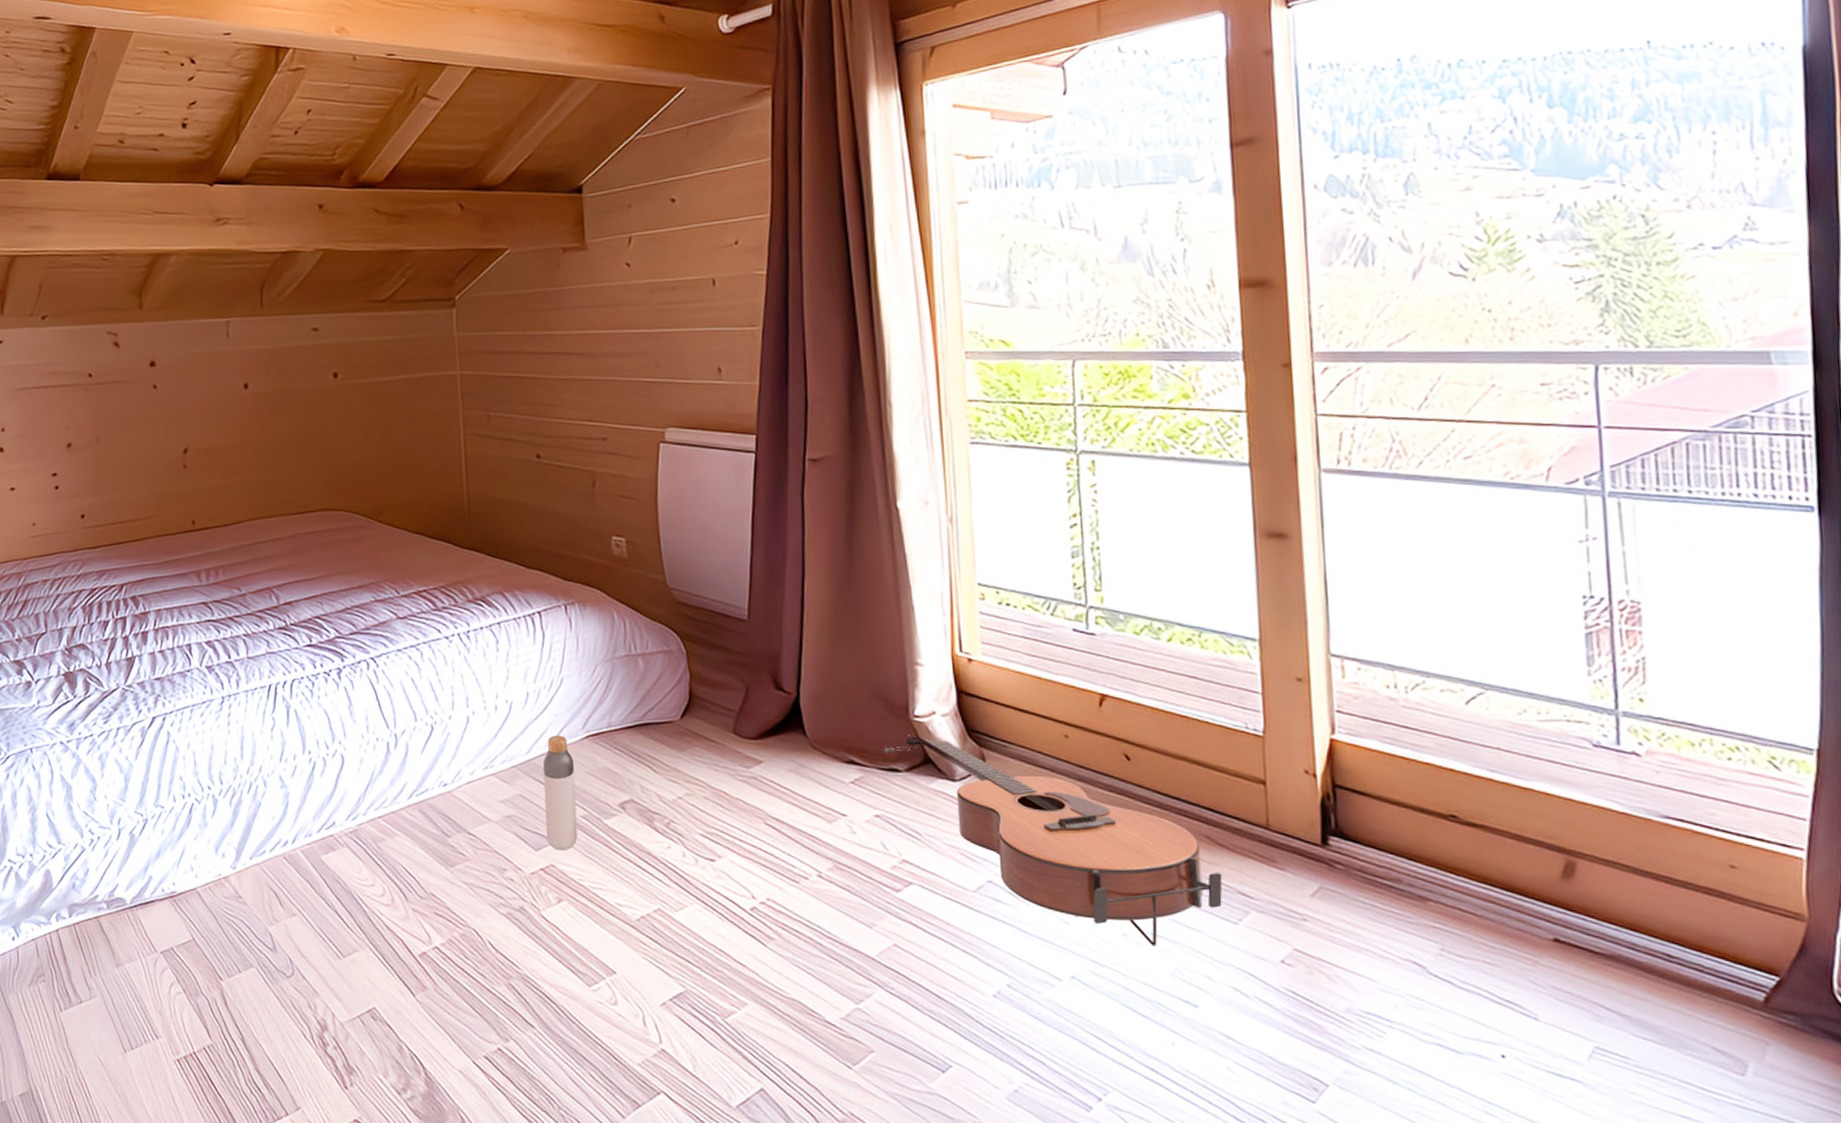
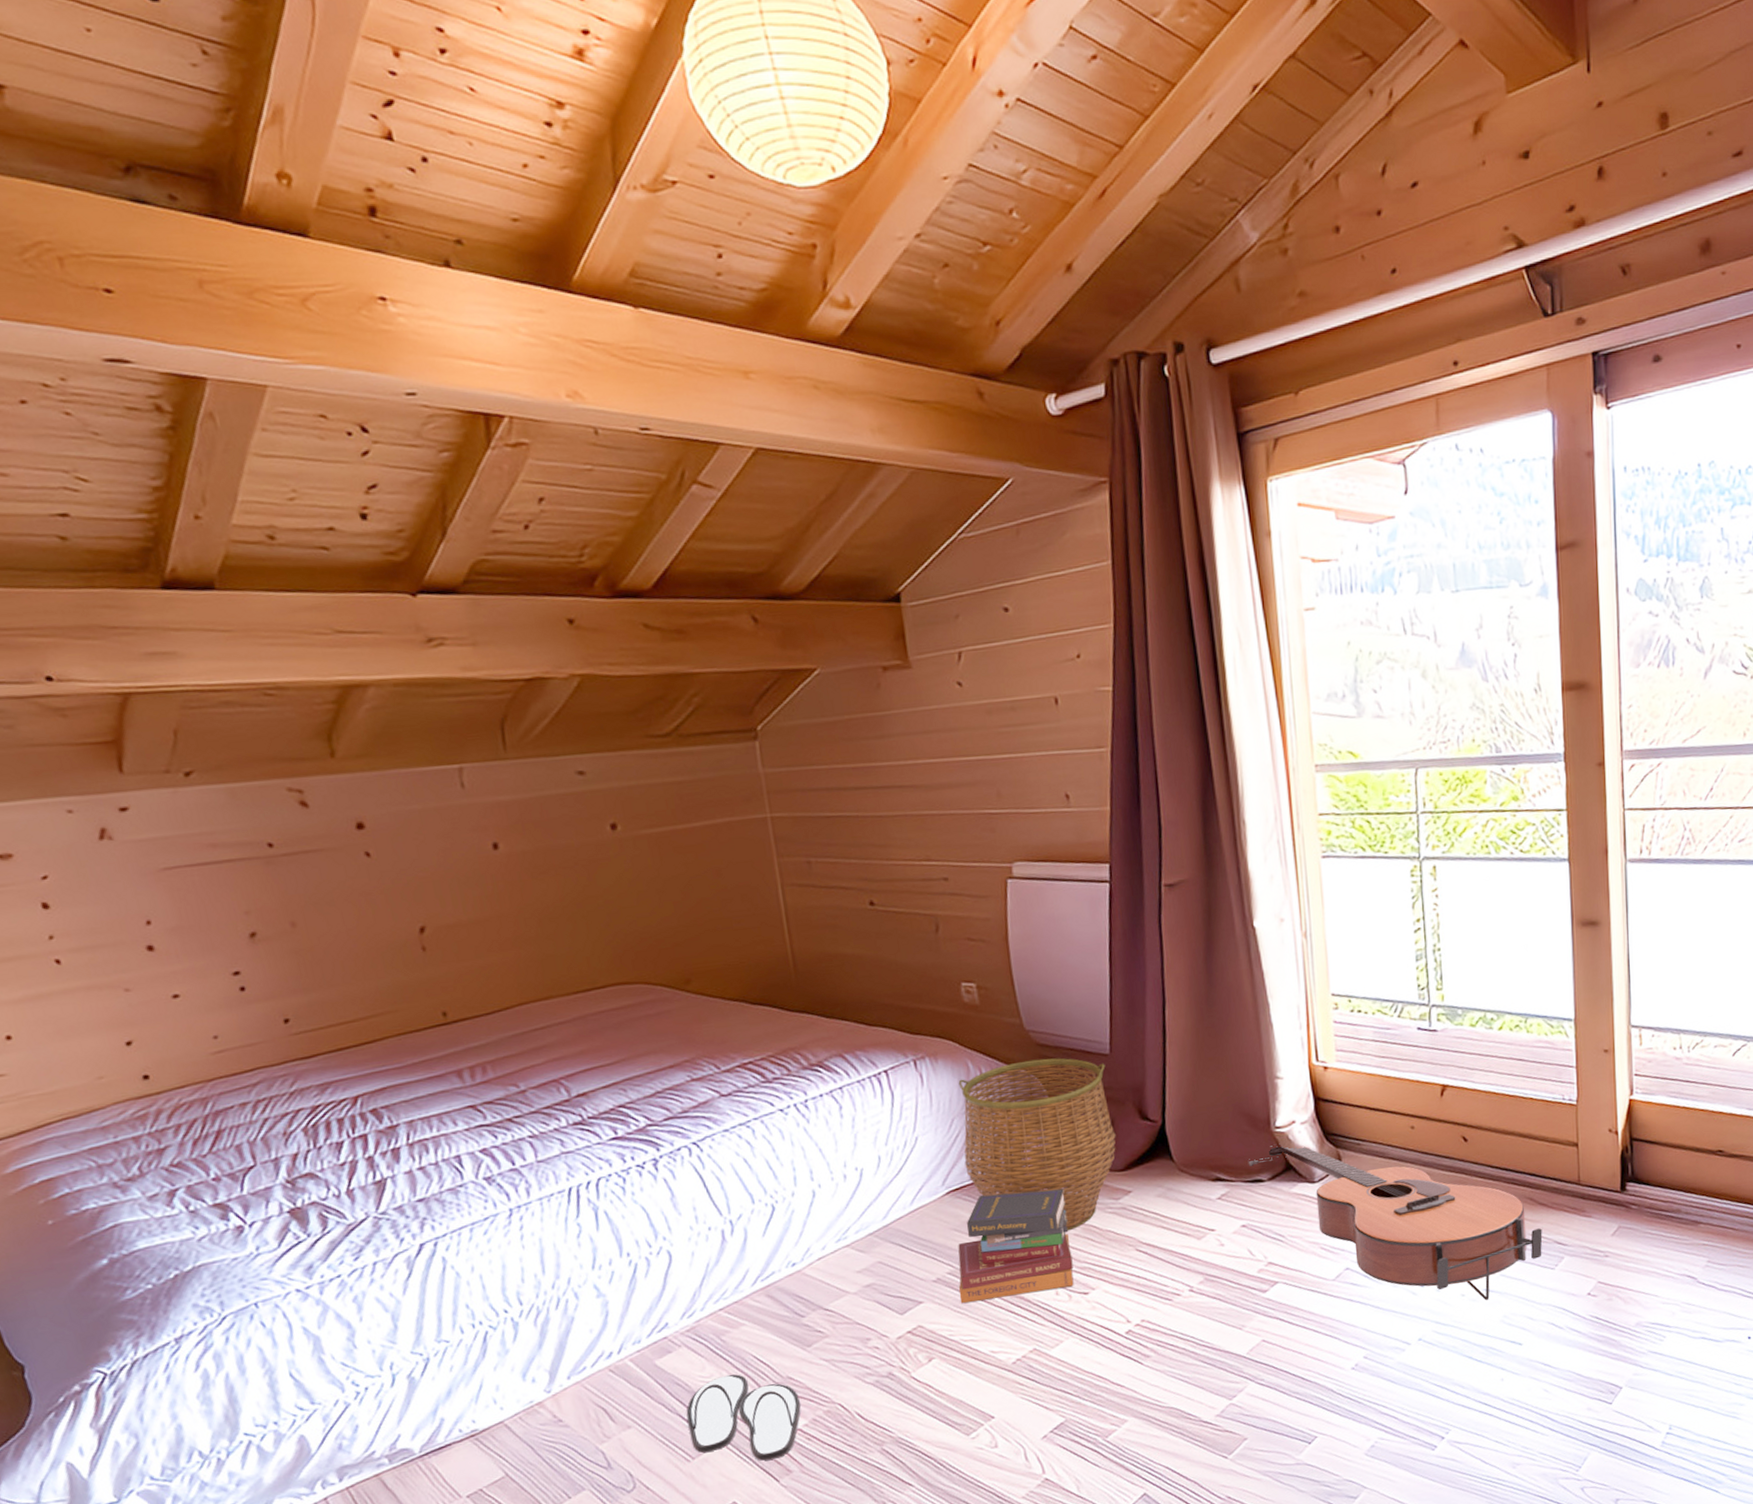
slippers: none [342,881,440,972] -> present [686,1374,801,1461]
bottle: present [543,735,578,851] -> none [902,1195,945,1311]
books: none [591,744,701,851] -> present [958,1189,1074,1303]
basket: none [603,617,750,792] -> present [958,1058,1116,1230]

